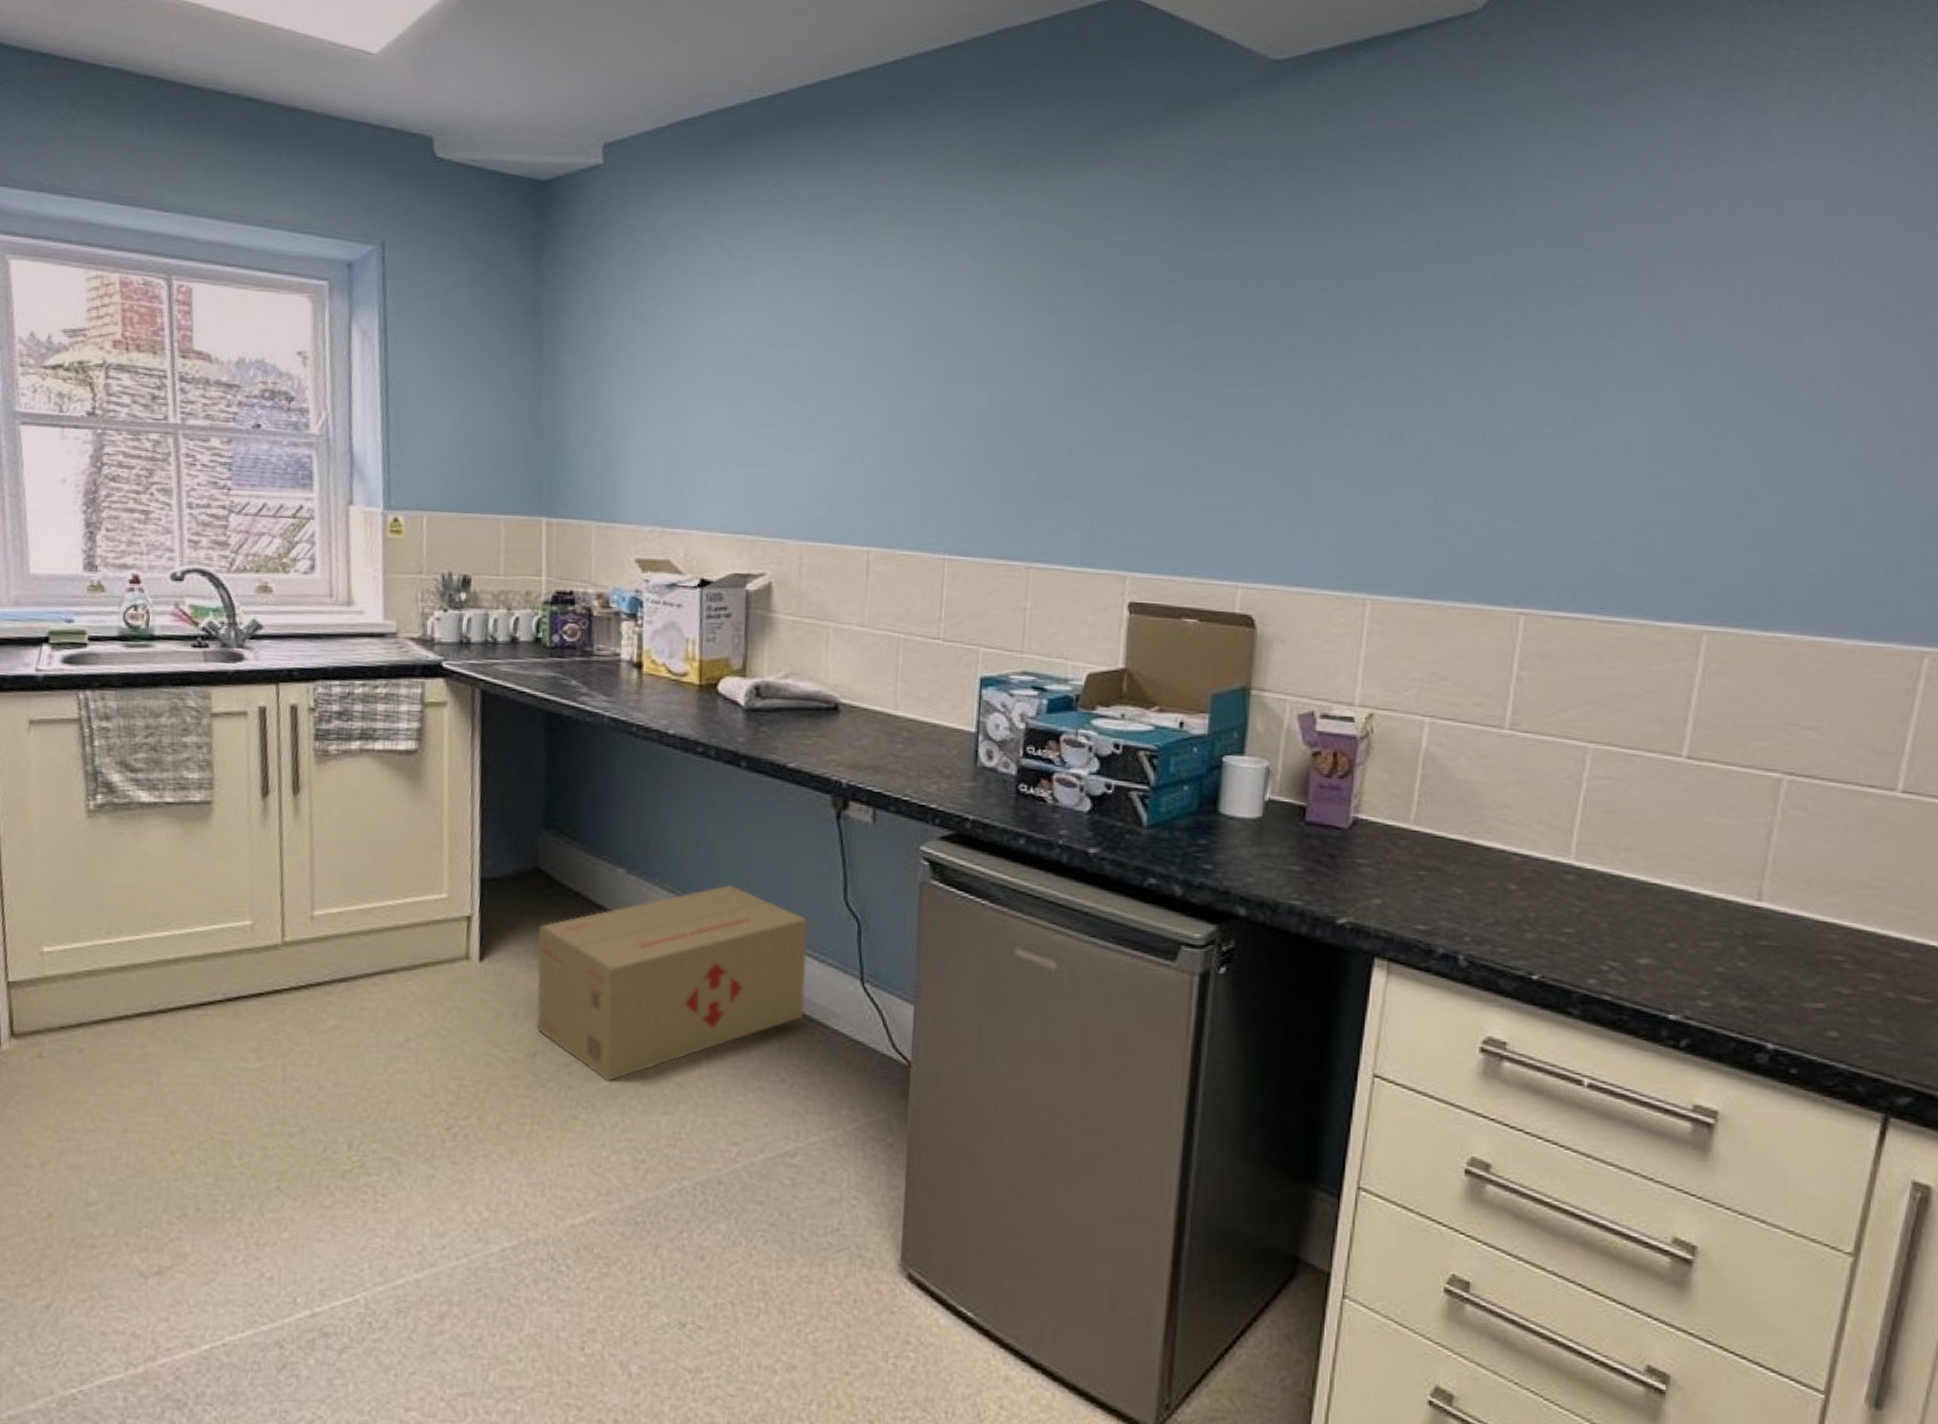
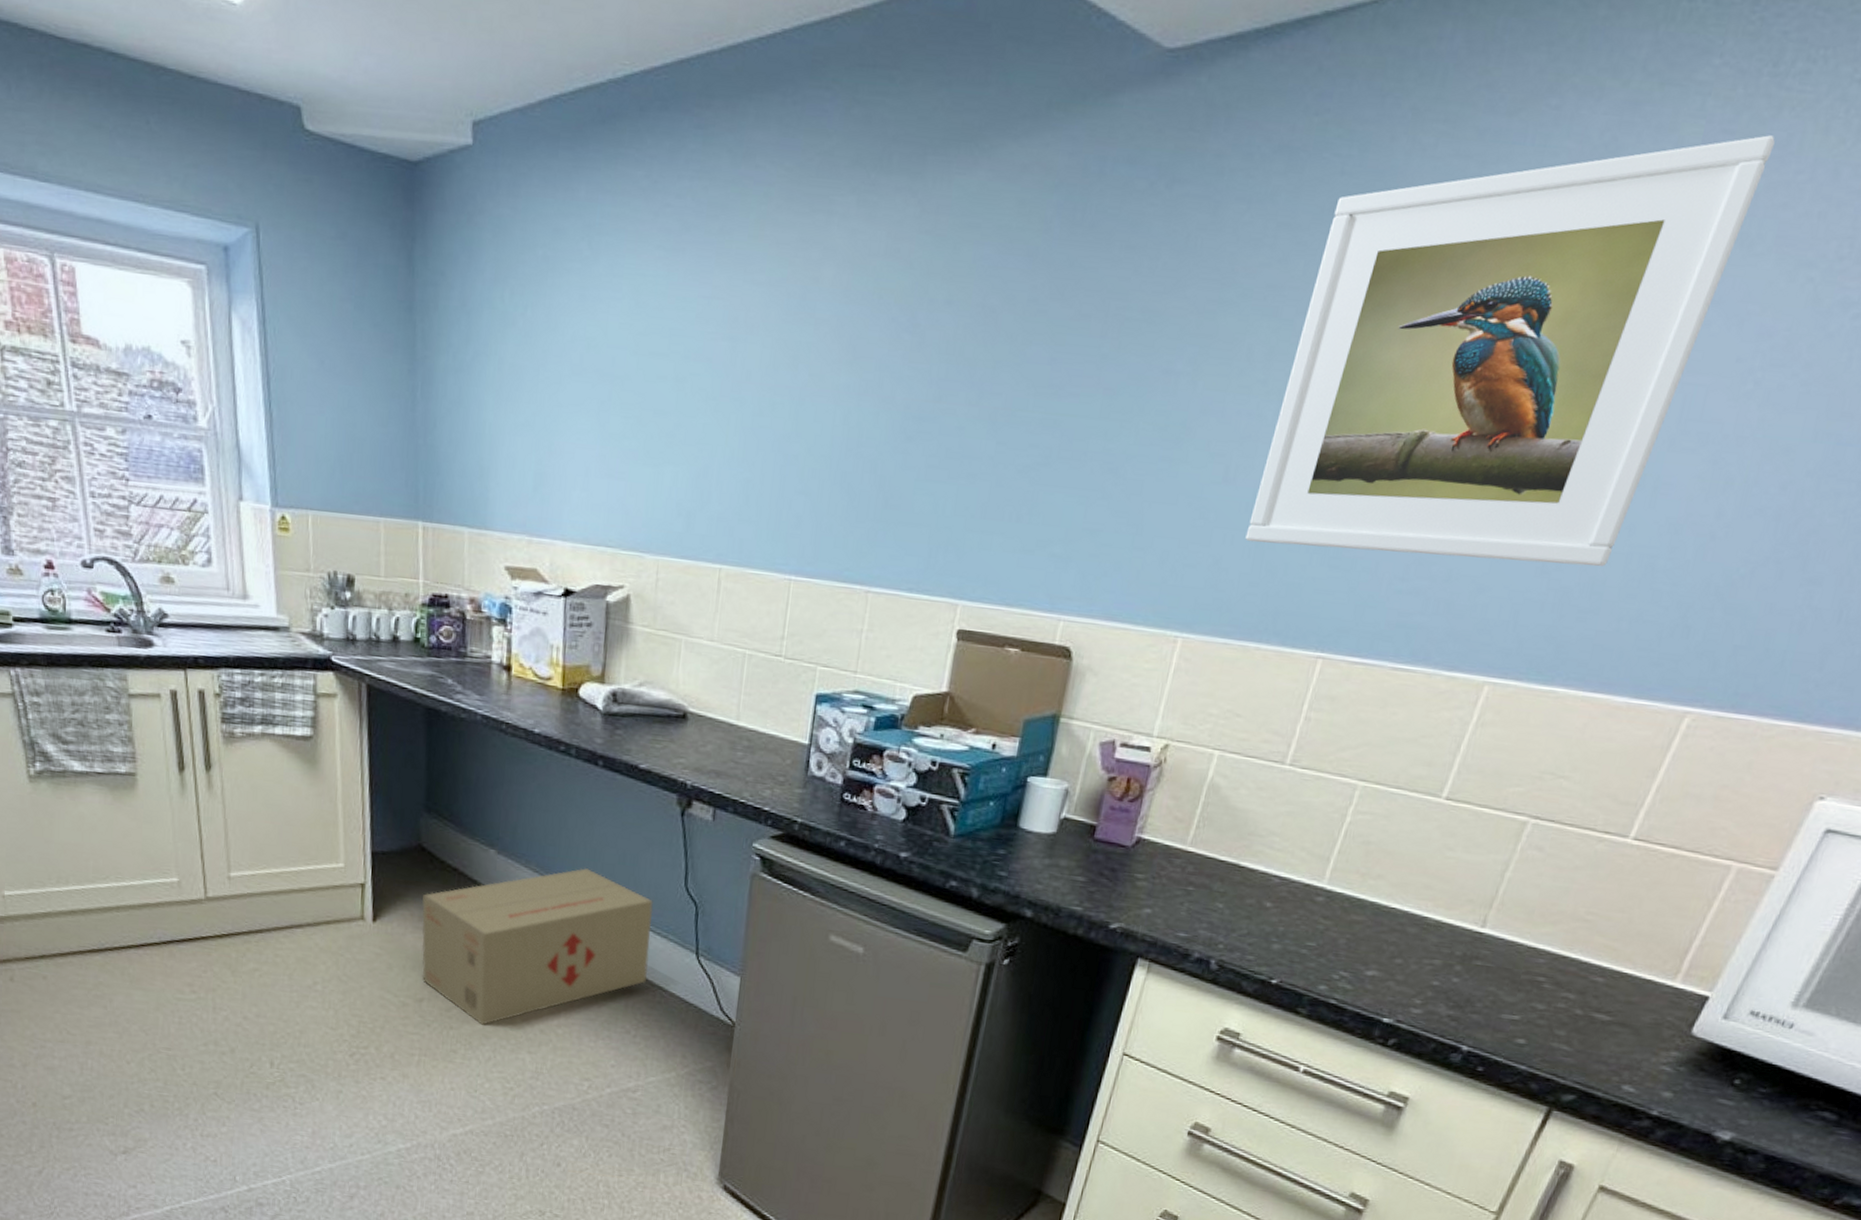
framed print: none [1421,111,1867,509] -> present [1245,135,1775,567]

